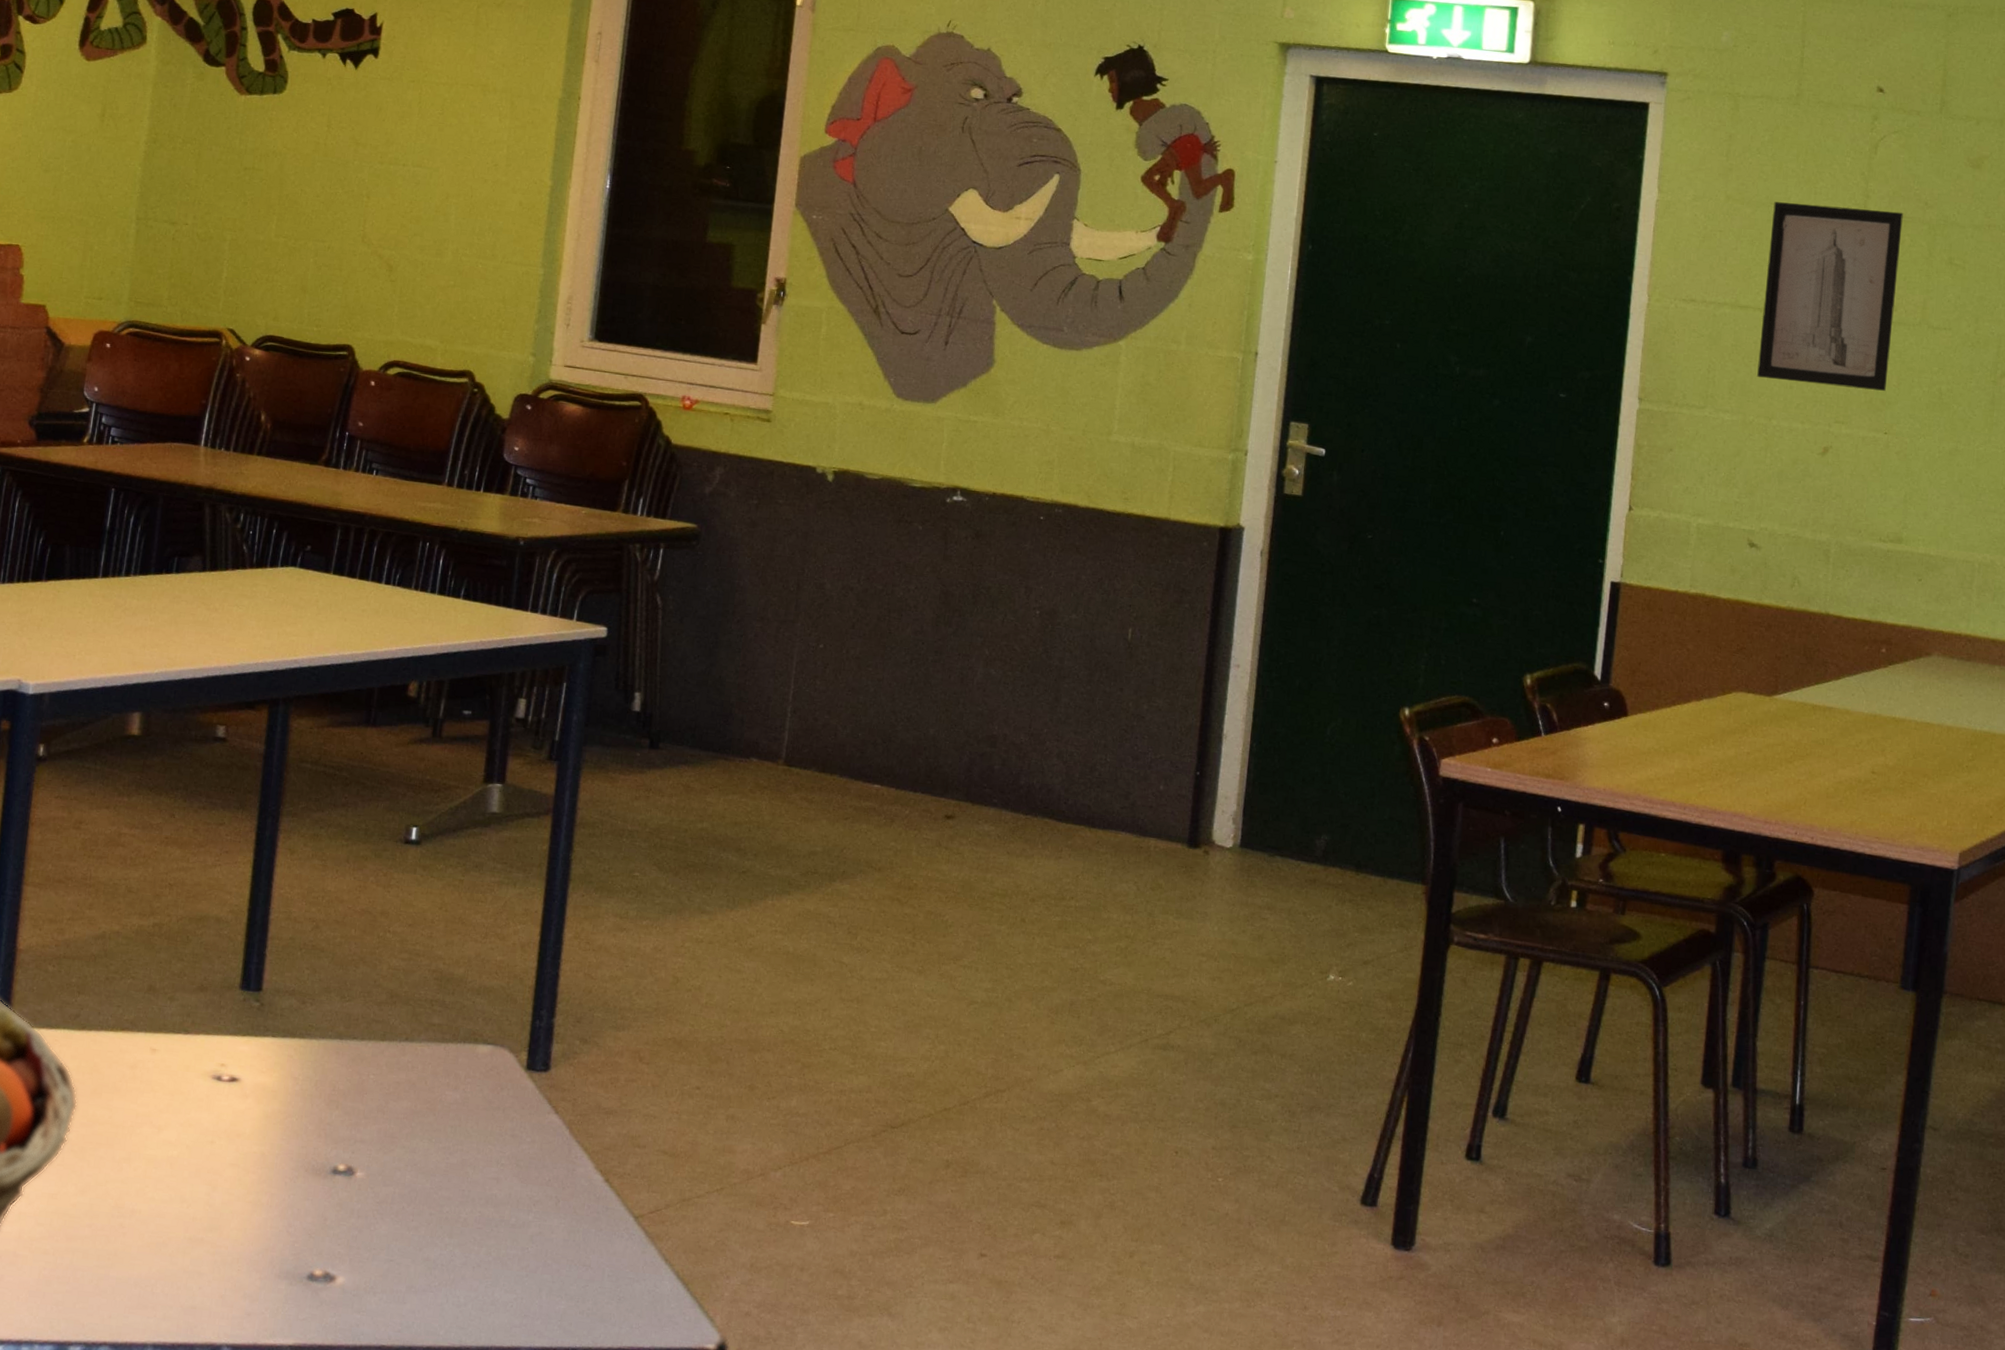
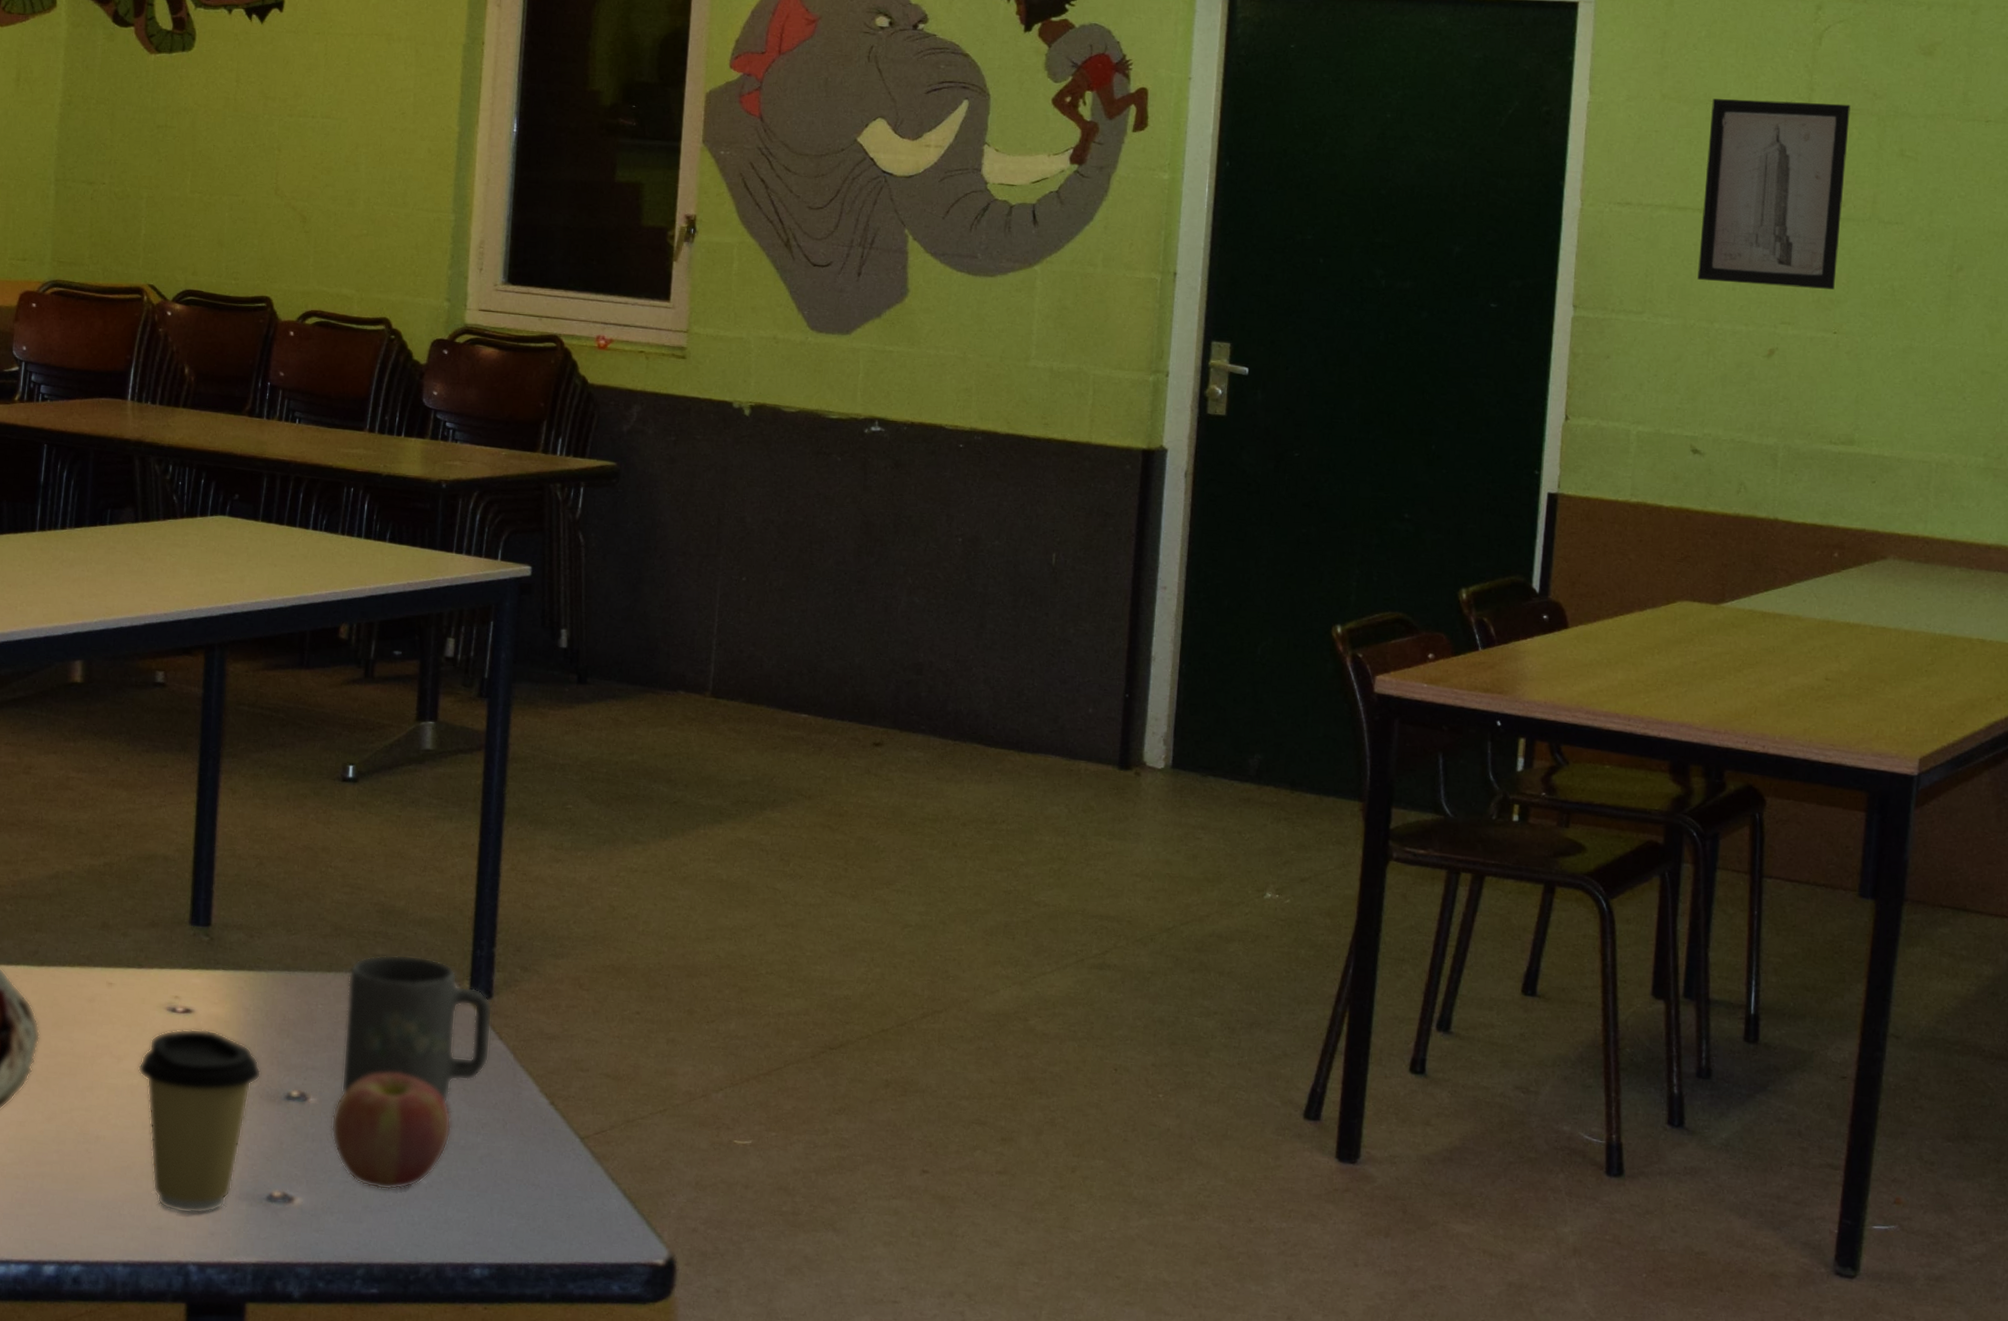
coffee cup: none [179,1098,308,1293] -> present [138,1028,262,1214]
apple: none [377,1146,503,1270] -> present [331,1072,452,1191]
mug: none [389,1023,550,1179] -> present [341,954,493,1103]

